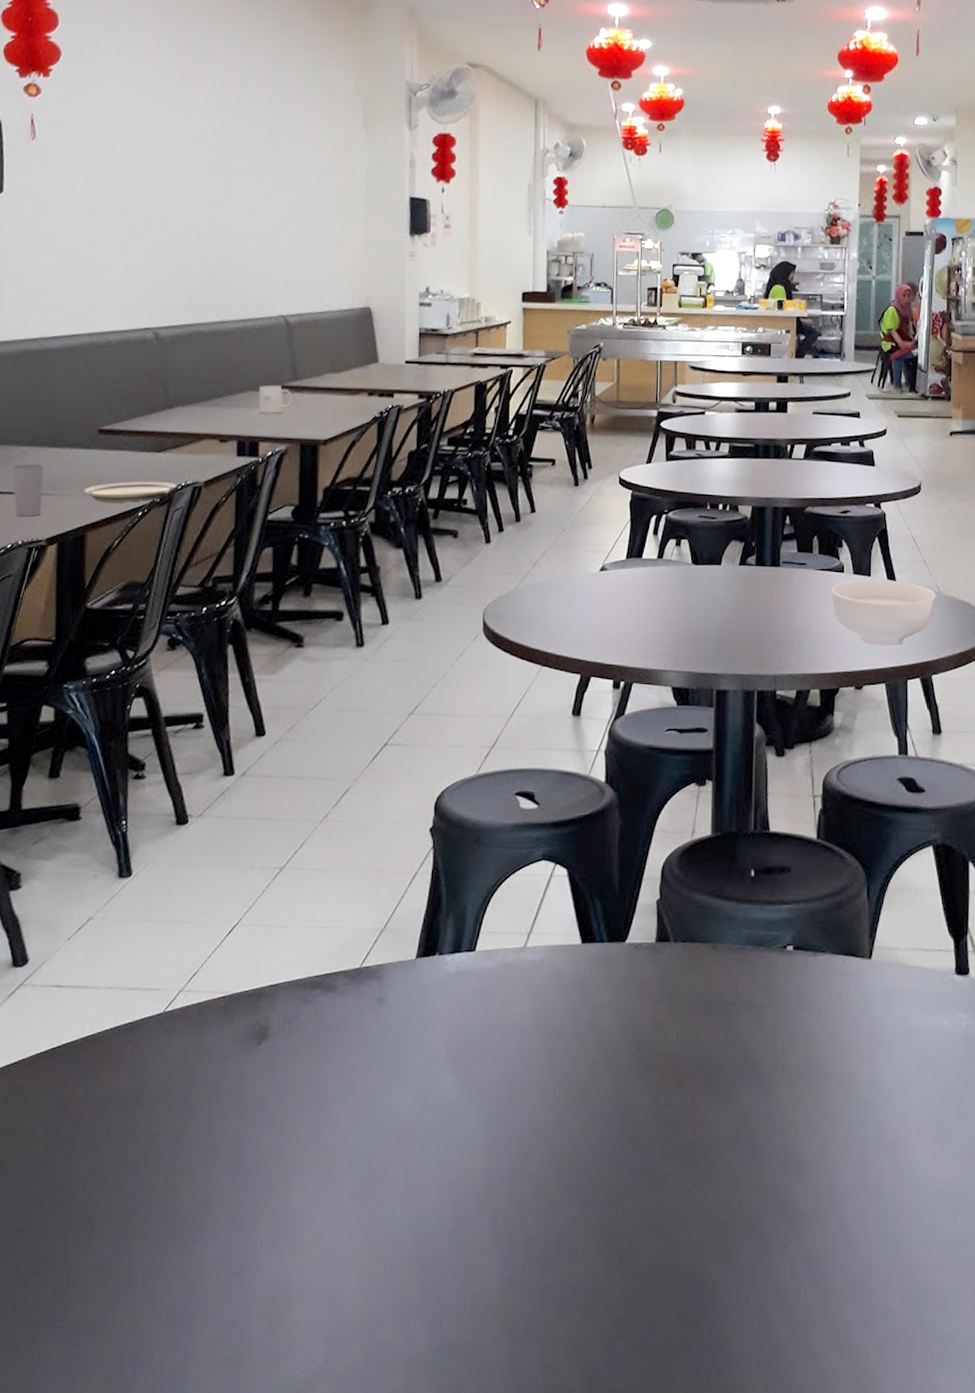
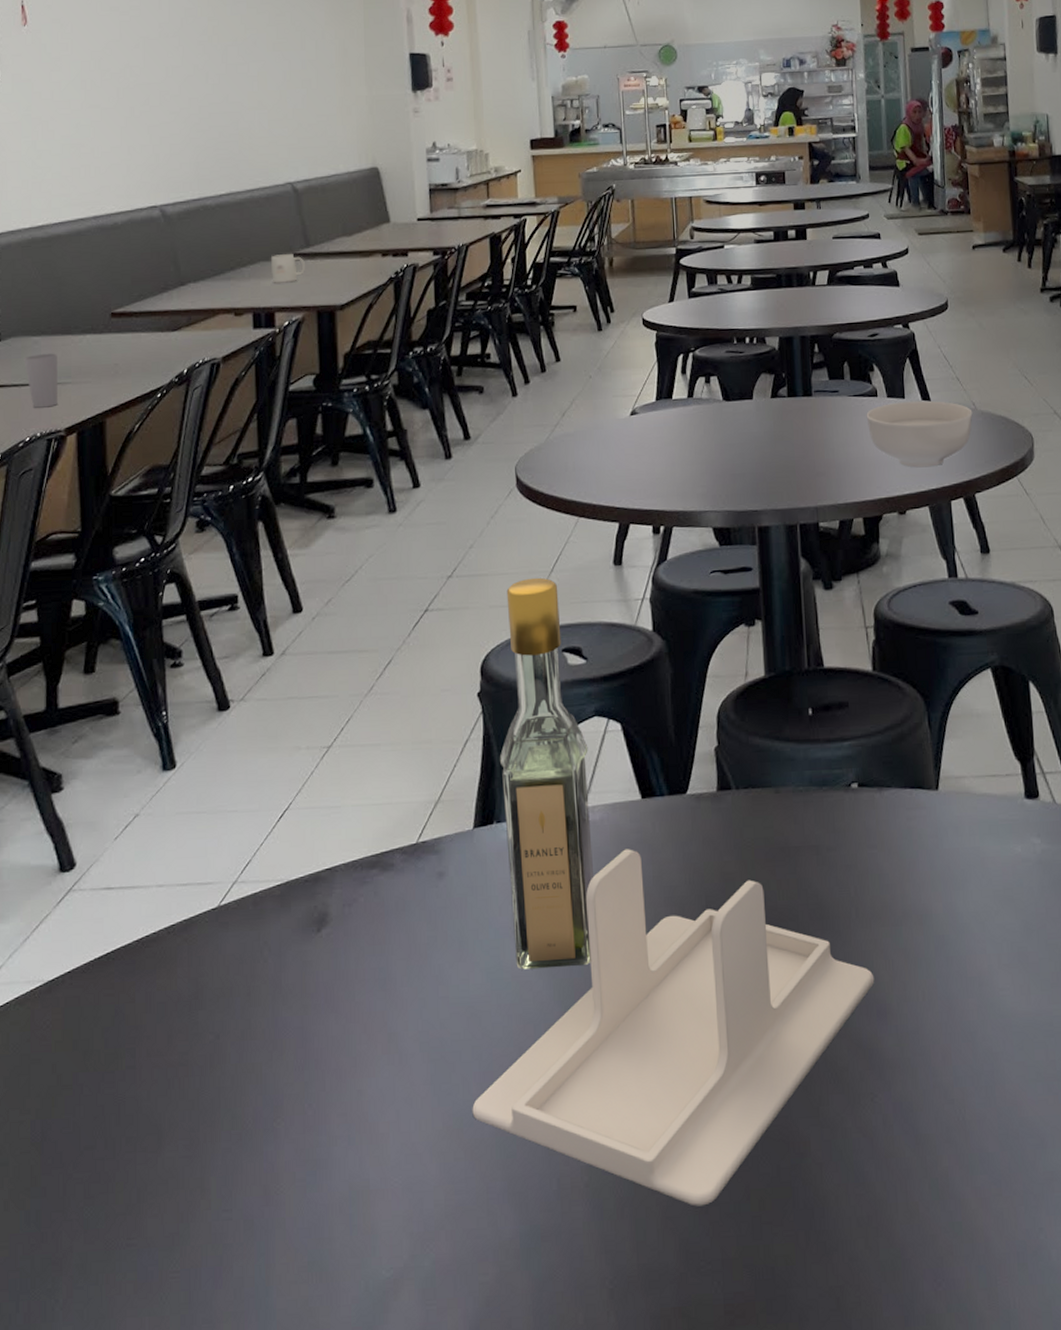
plate: present [84,481,178,502] -> none [100,360,195,386]
napkin holder: none [394,990,794,1337] -> present [472,849,875,1206]
bottle: none [446,721,534,1099] -> present [499,577,594,970]

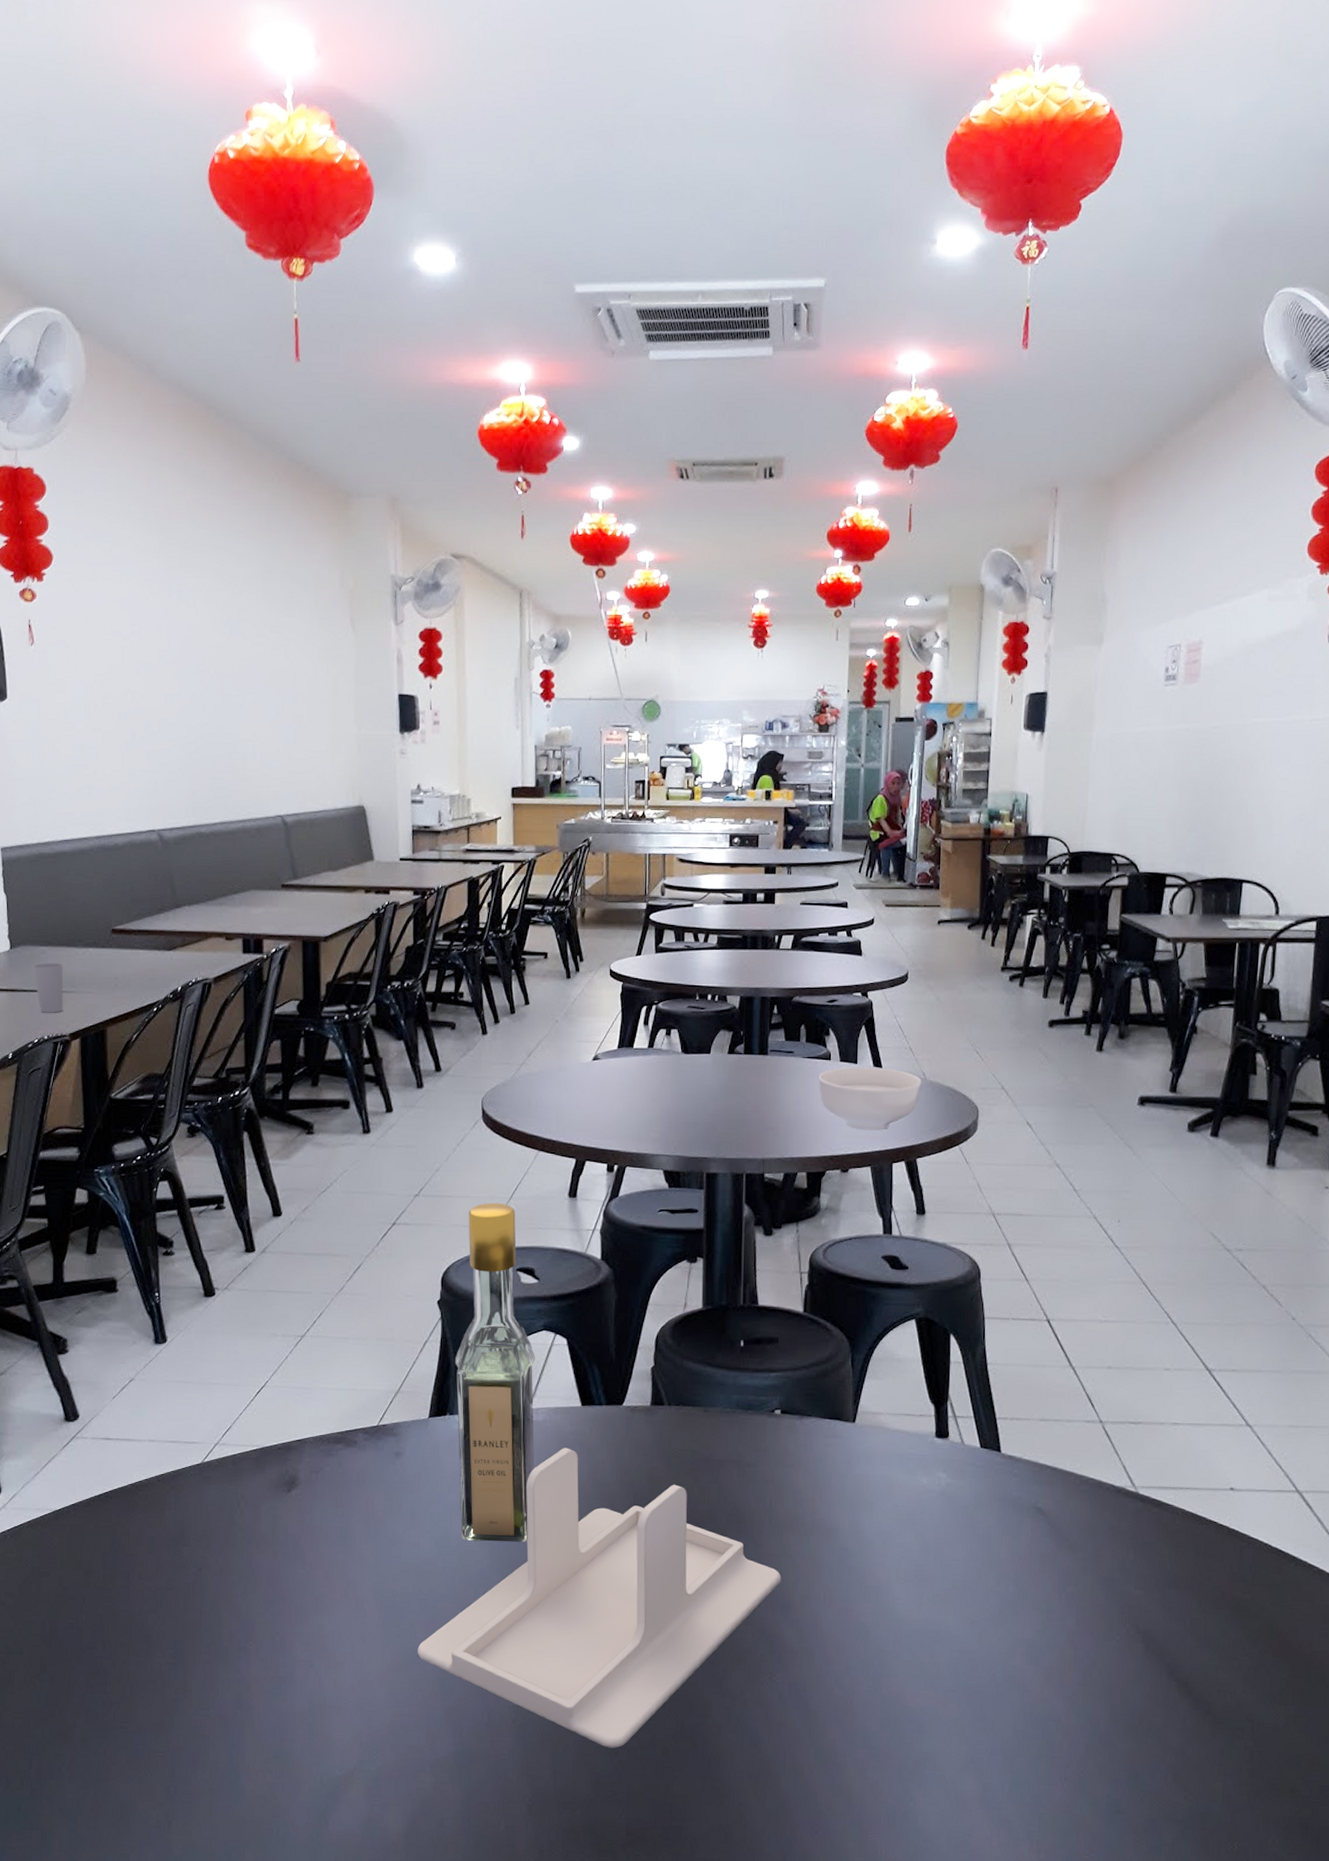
mug: present [270,253,306,283] -> none [260,883,293,912]

